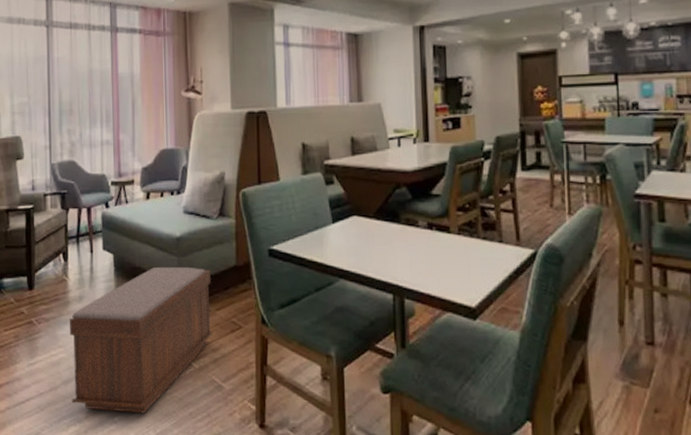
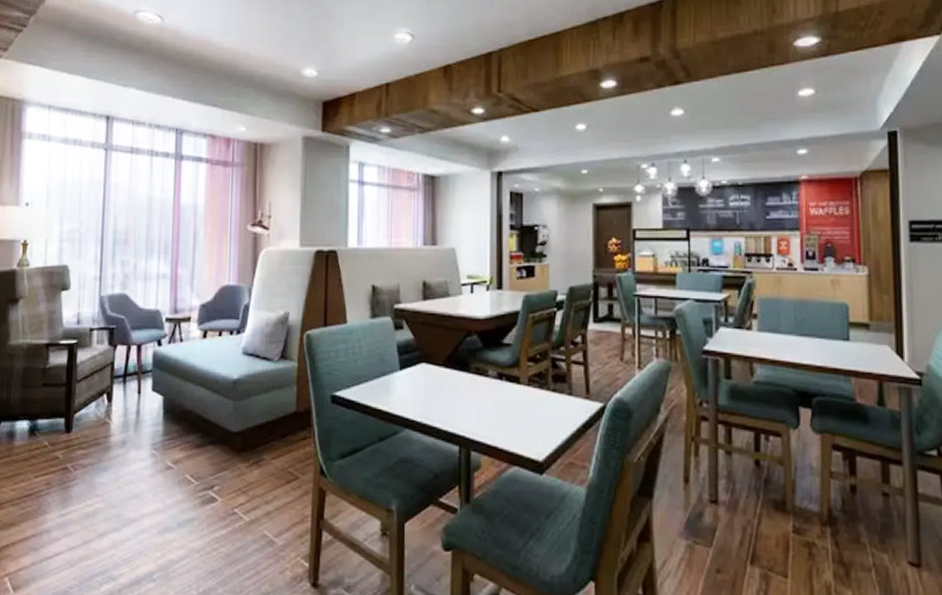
bench: present [69,266,212,414] -> none [106,410,268,571]

